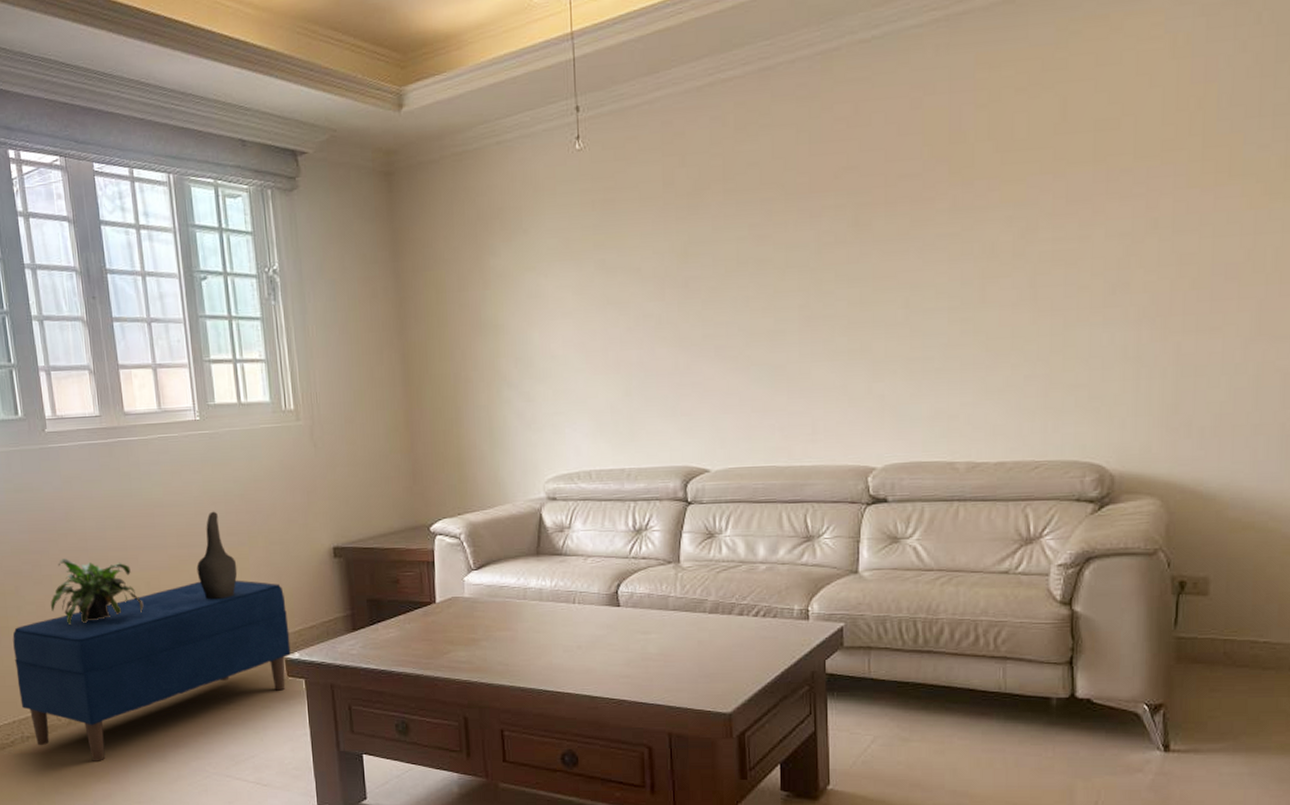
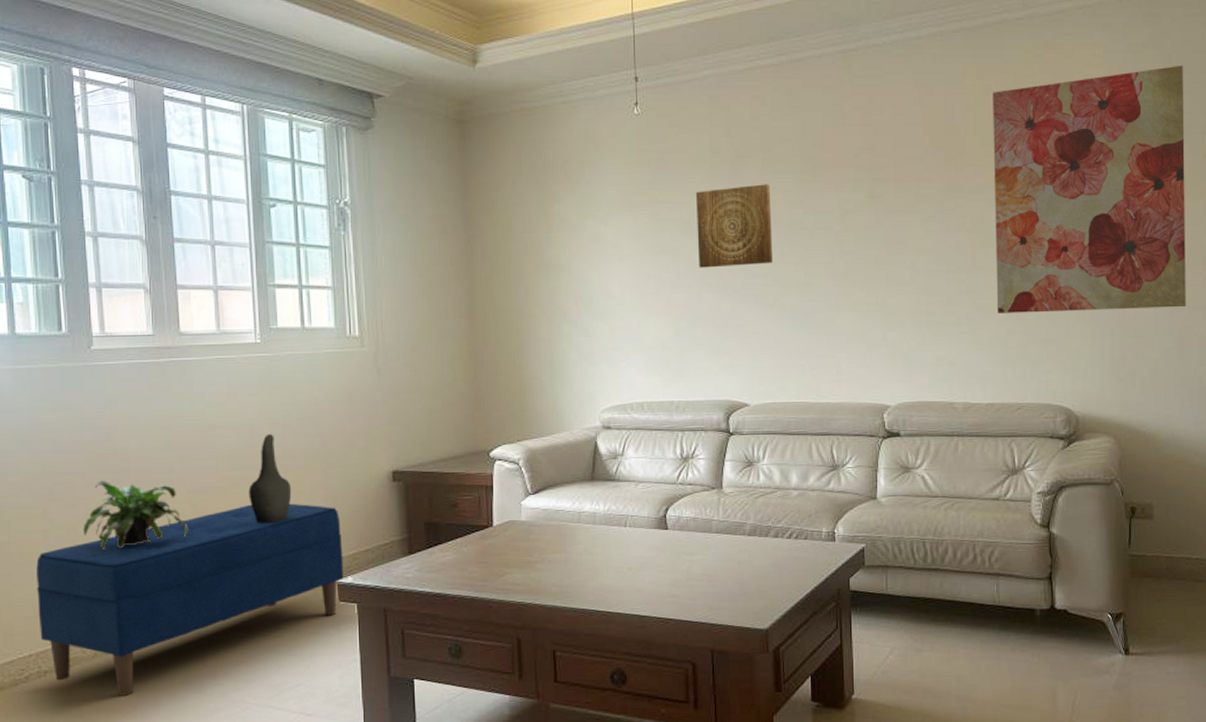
wall art: none [647,218,737,320] -> present [696,184,773,268]
wall art: none [1011,25,1278,356] -> present [993,65,1186,313]

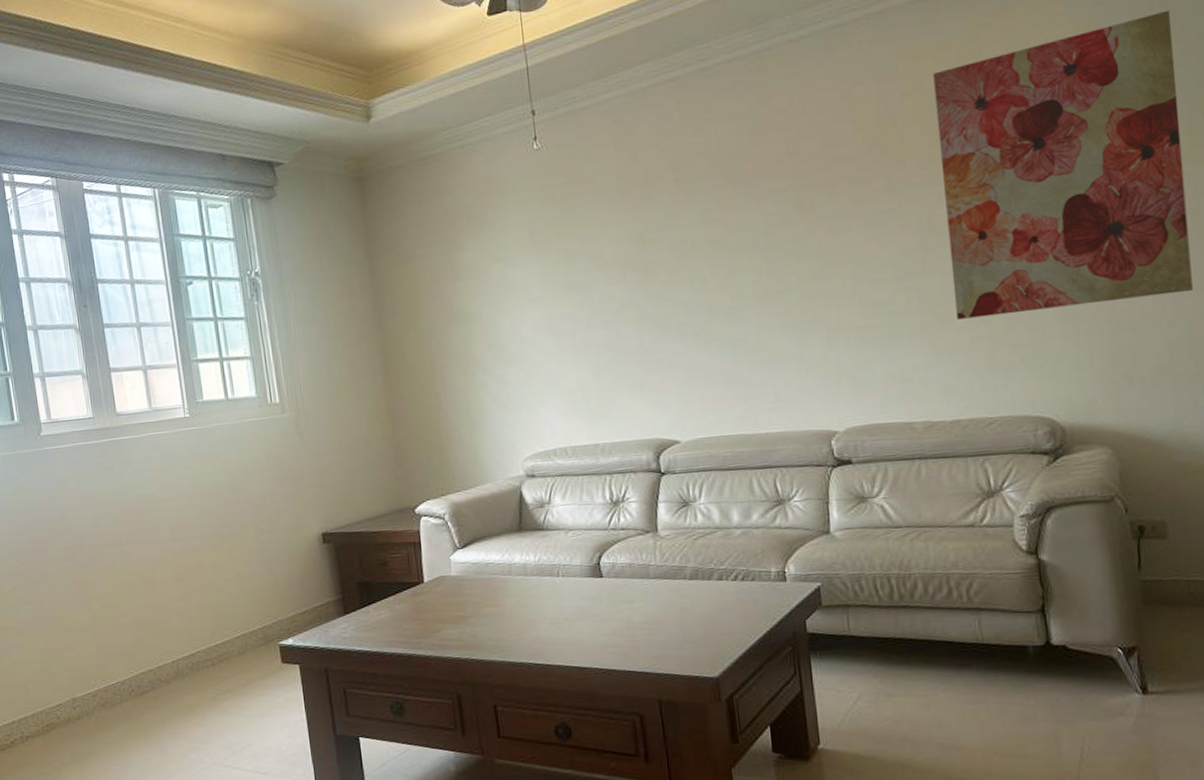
bench: present [36,503,344,696] -> none [11,570,285,758]
potted plant: present [82,480,188,551] -> none [47,557,140,623]
decorative vase: present [248,433,292,524] -> none [190,504,230,591]
wall art: present [696,184,773,268] -> none [605,205,695,302]

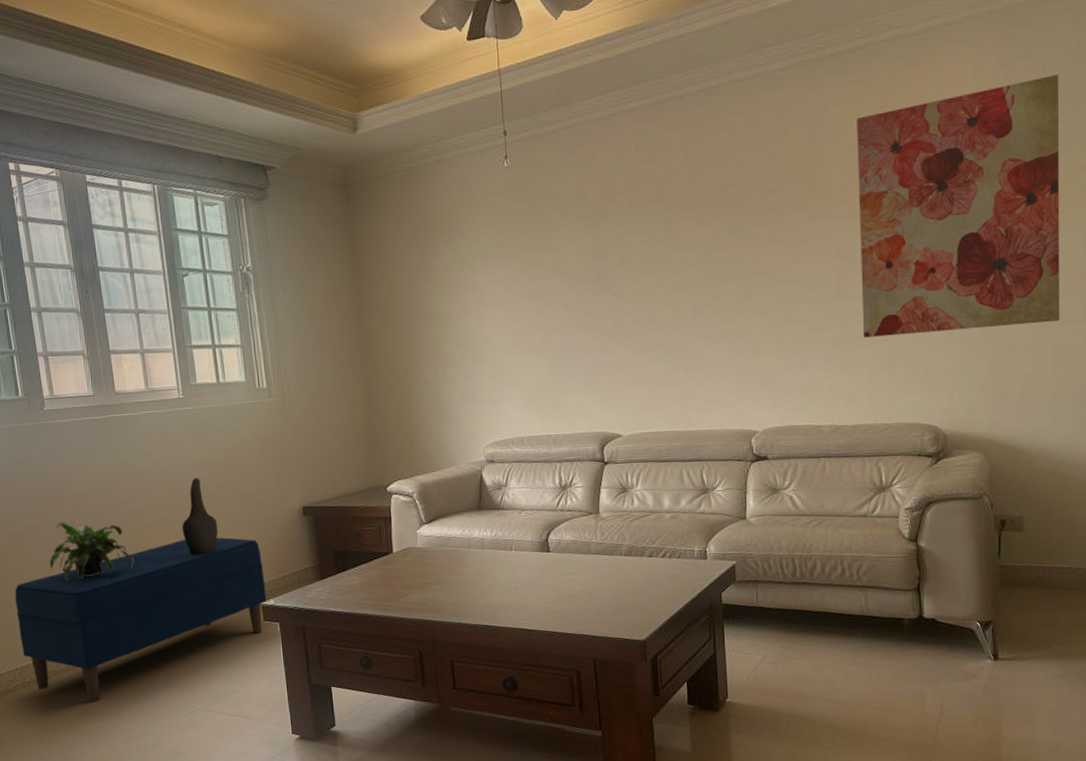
bench: none [11,570,285,758] -> present [15,537,267,702]
potted plant: none [47,557,140,623] -> present [49,522,135,581]
decorative vase: none [190,504,230,591] -> present [182,477,219,555]

